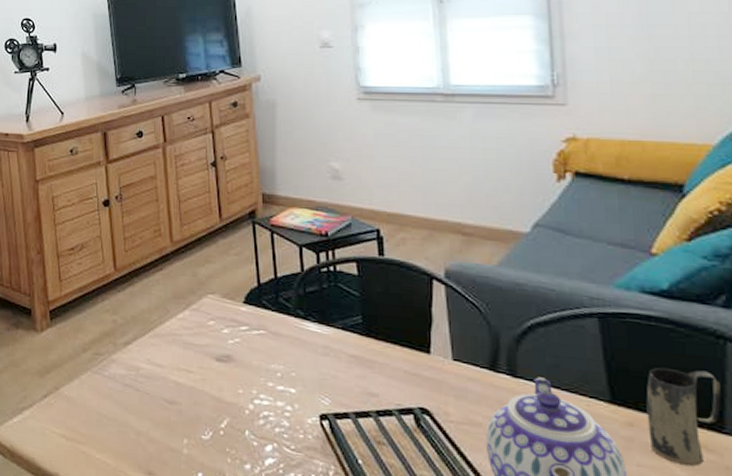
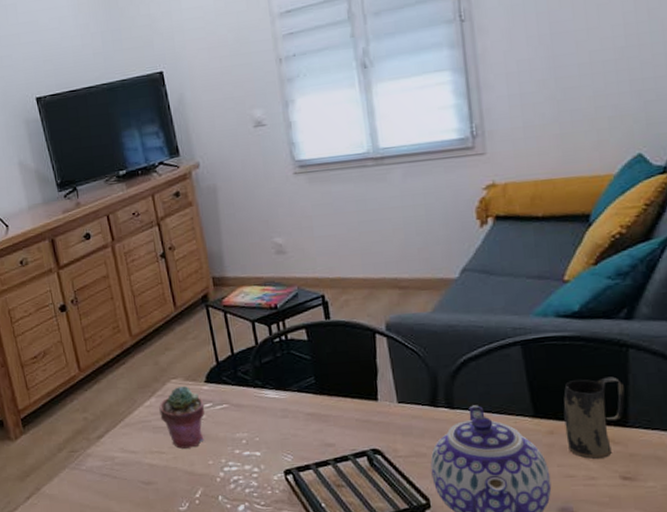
potted succulent: none [192,303,241,372] -> present [159,386,205,449]

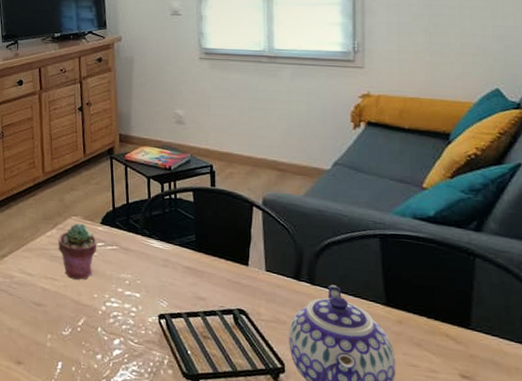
mug: present [563,376,625,459] -> none [413,278,469,355]

